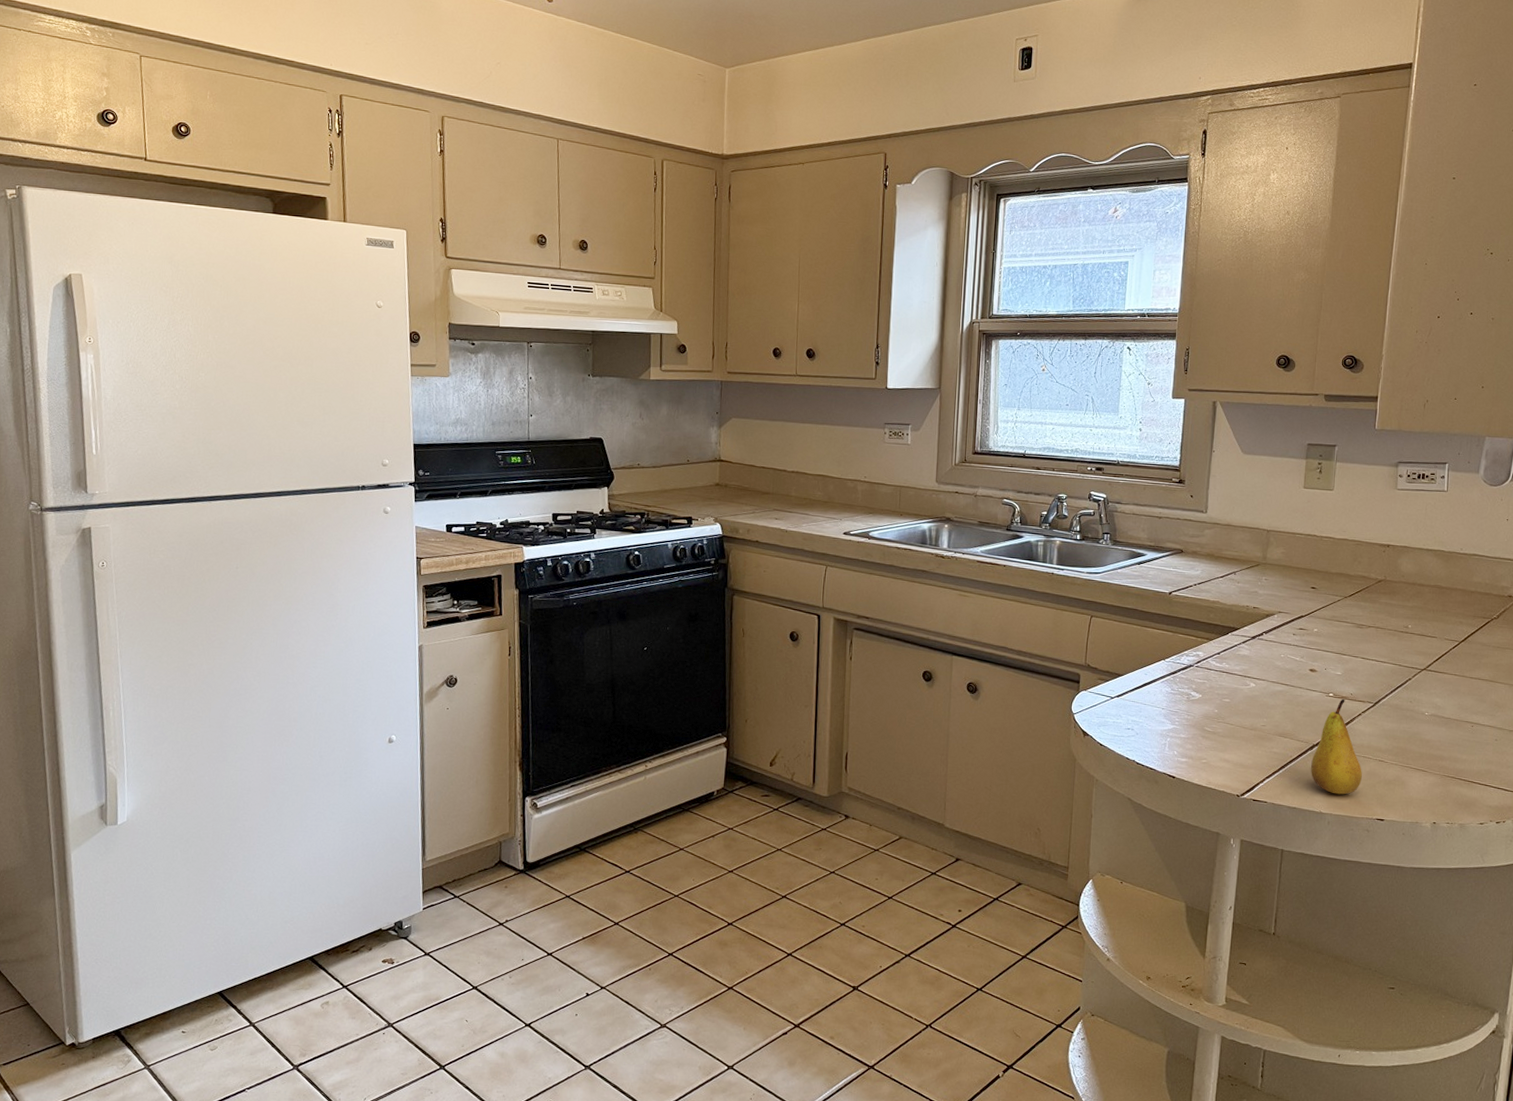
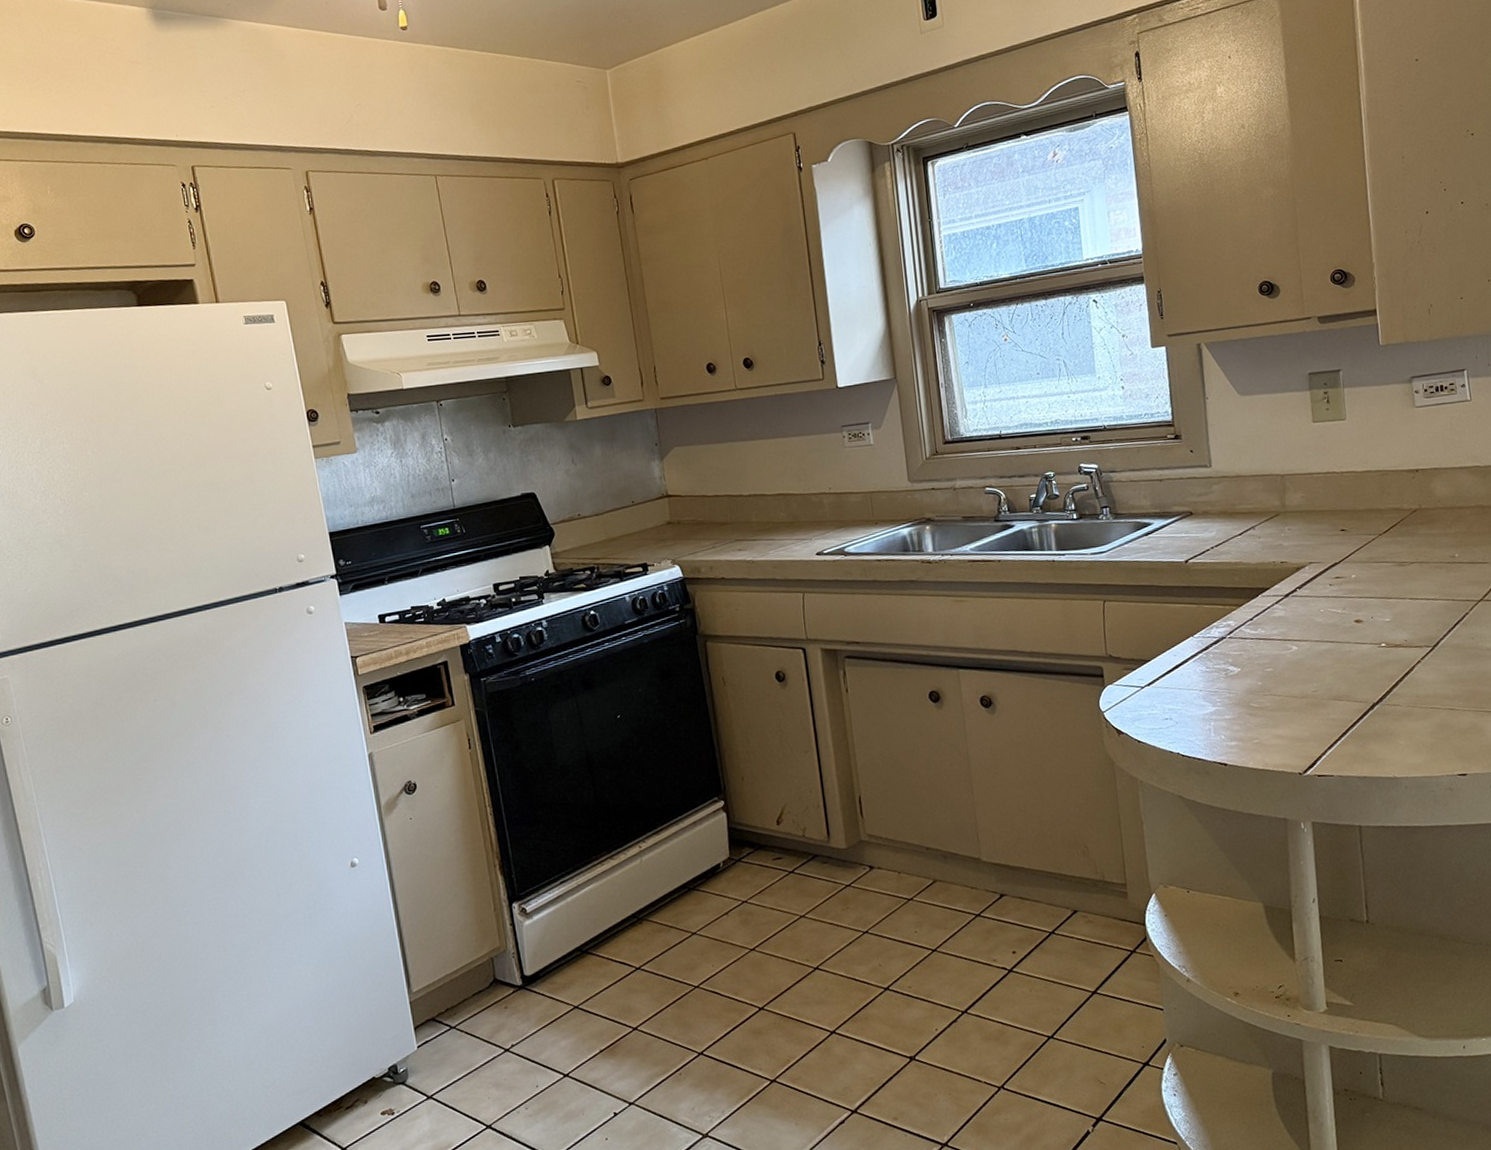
fruit: present [1311,698,1362,795] -> none [1374,647,1434,755]

